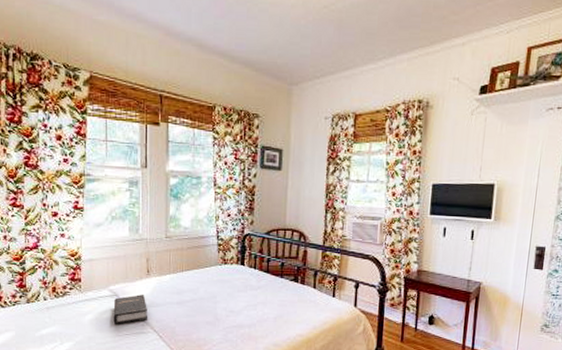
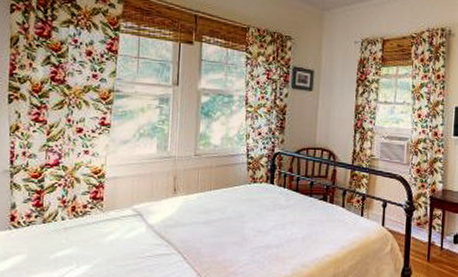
hardback book: present [113,293,147,325] -> none [135,213,172,247]

